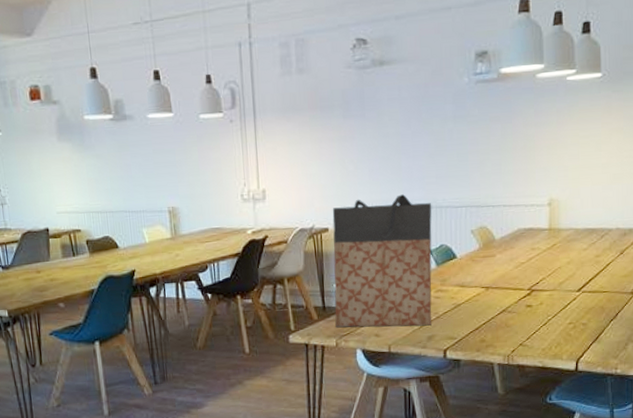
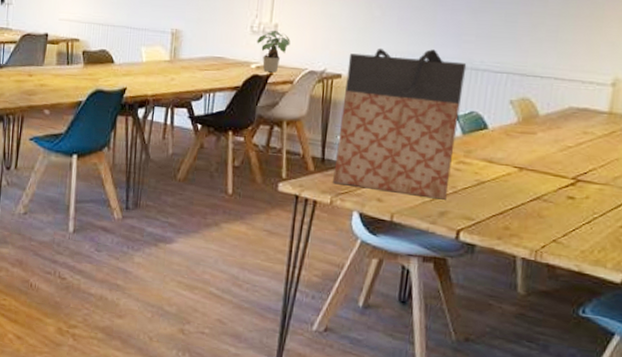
potted plant: none [248,196,279,236] -> present [256,31,291,73]

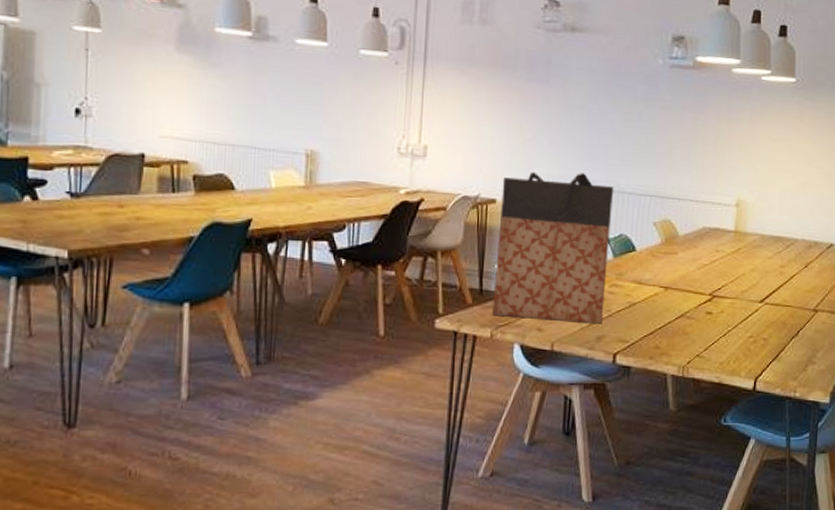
potted plant: present [256,31,291,73] -> none [405,153,442,199]

